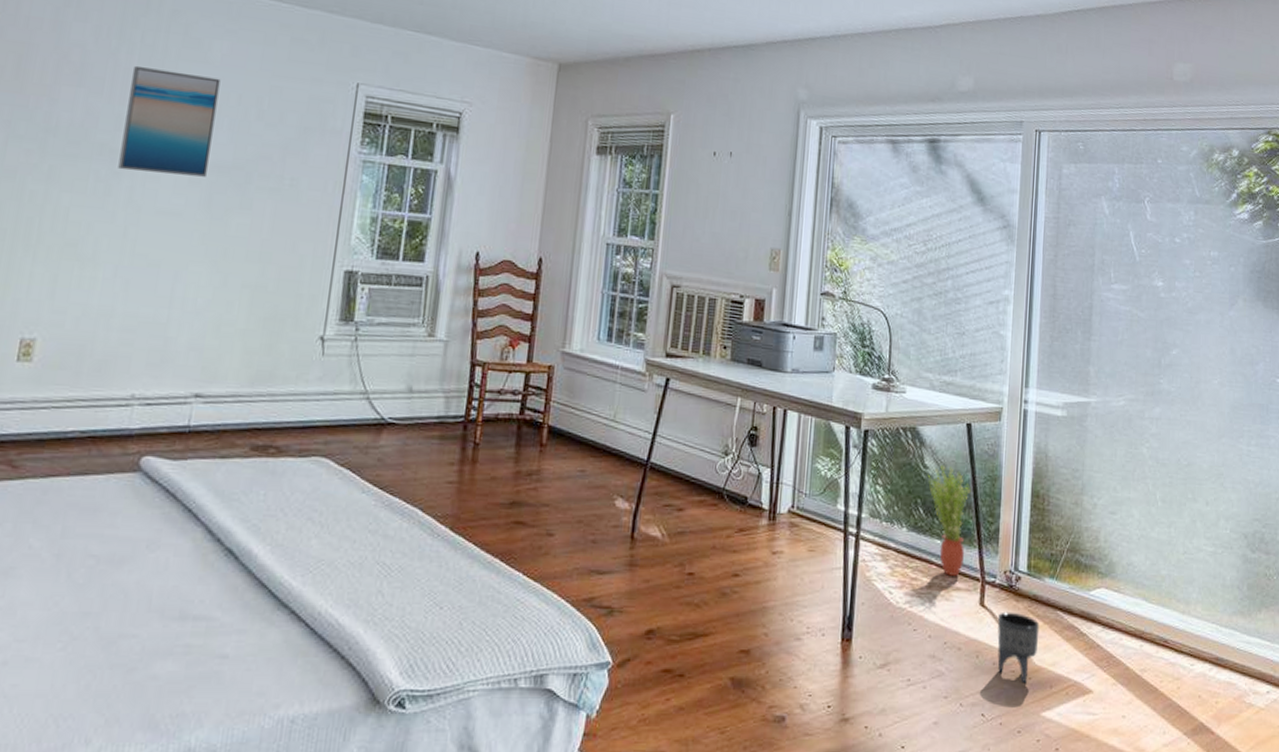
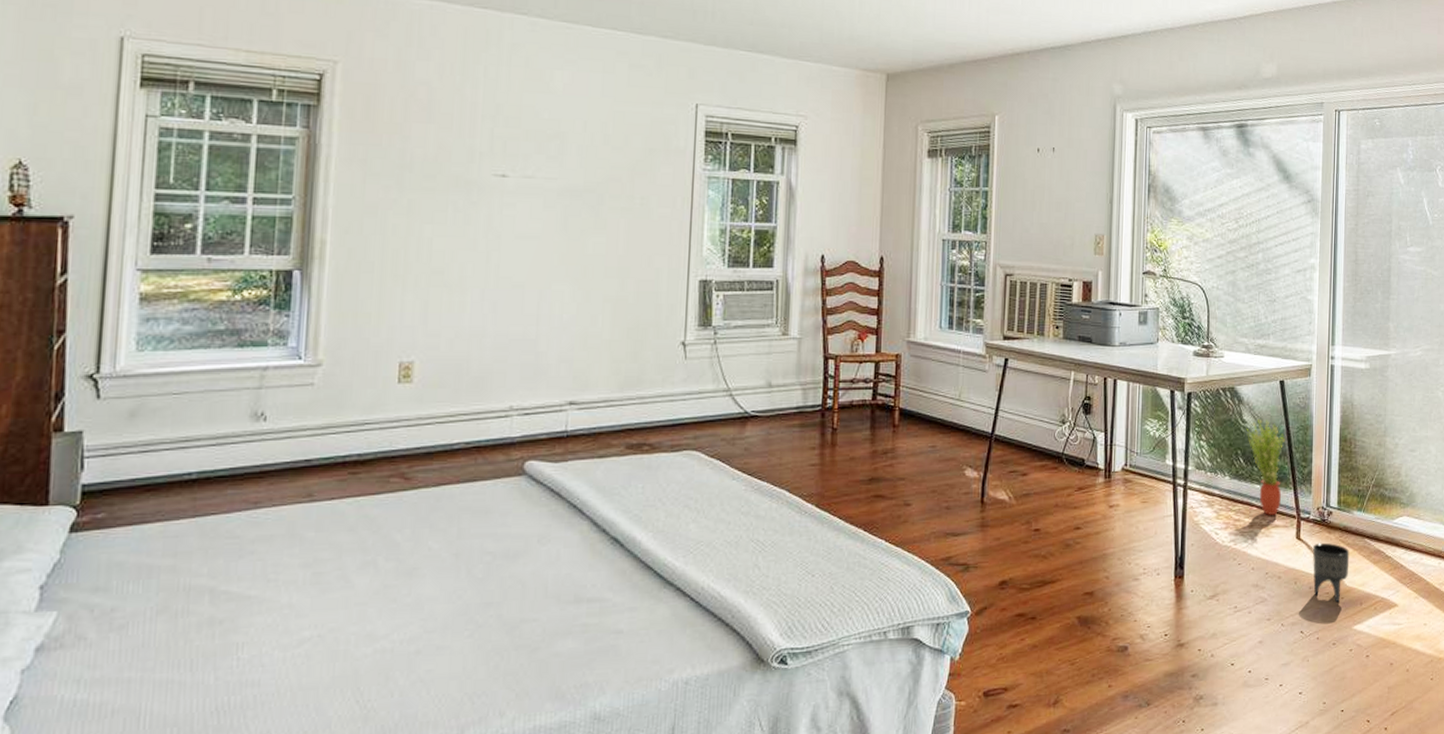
wall art: present [118,65,221,177] -> none [475,99,565,201]

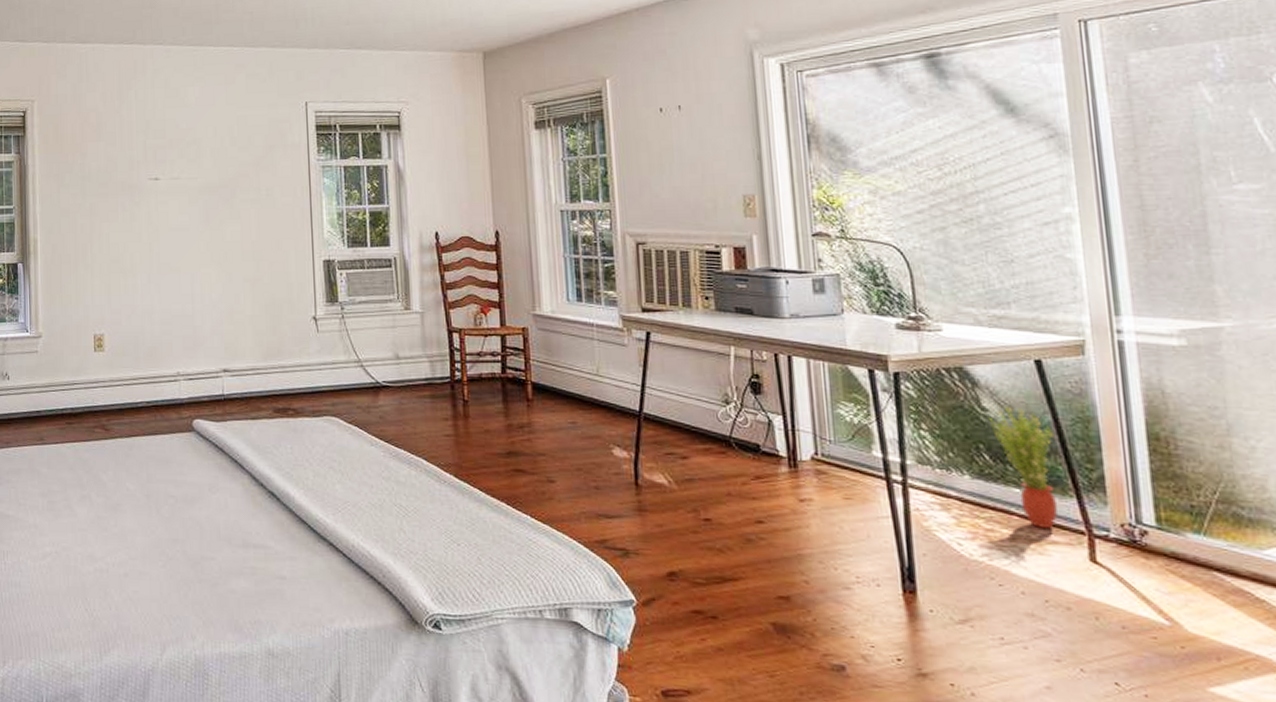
planter: present [1312,542,1350,603] -> none [1119,570,1189,653]

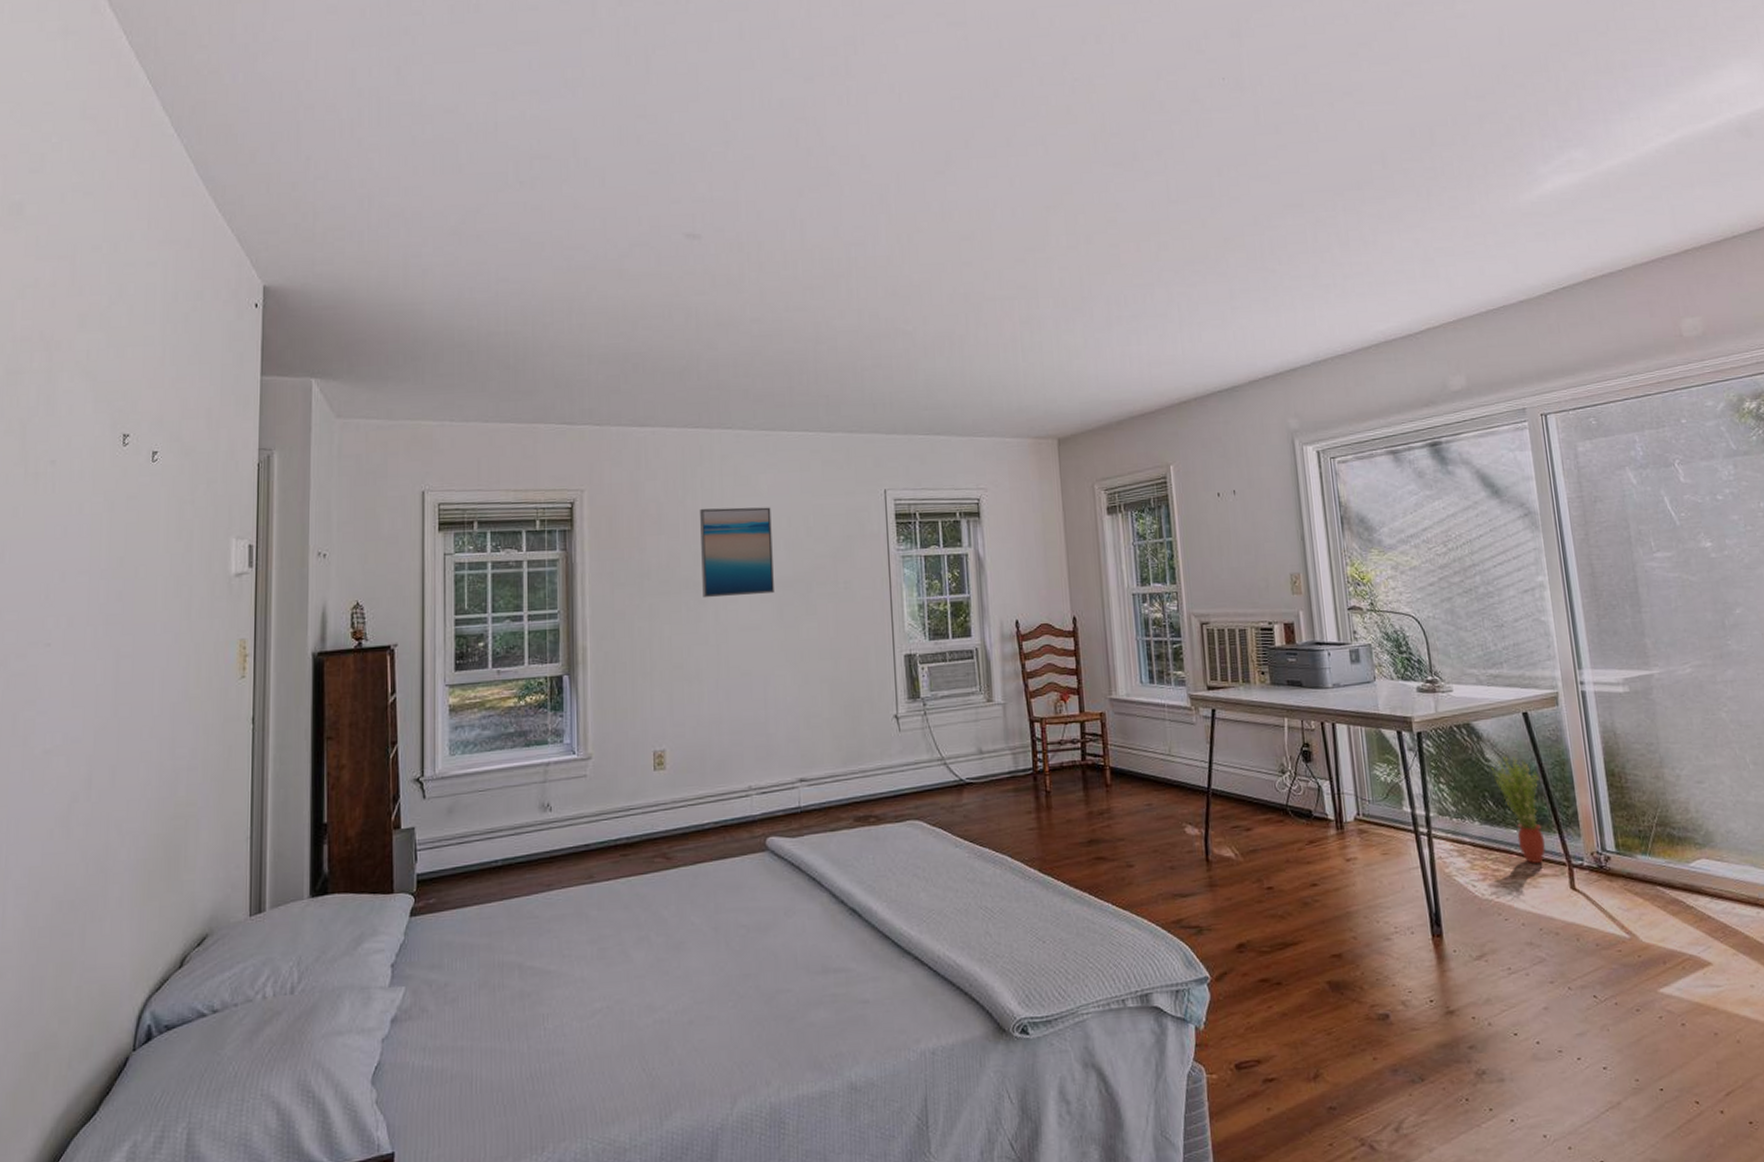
wall art: none [133,117,201,200] -> present [699,507,774,598]

